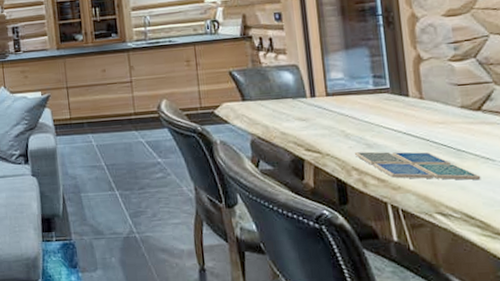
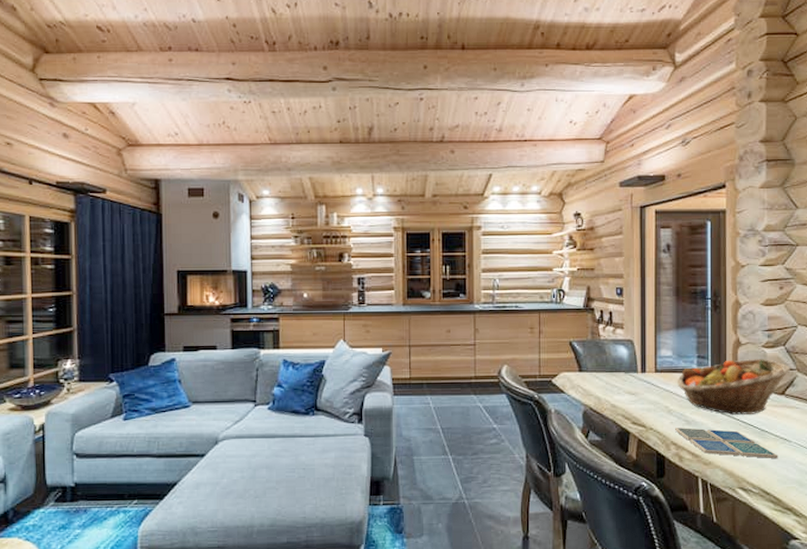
fruit basket: none [352,73,487,135] -> present [677,359,791,415]

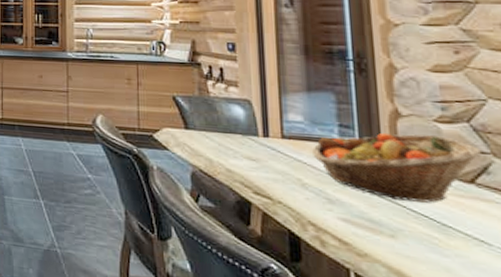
drink coaster: present [675,428,778,459] -> none [313,205,473,265]

